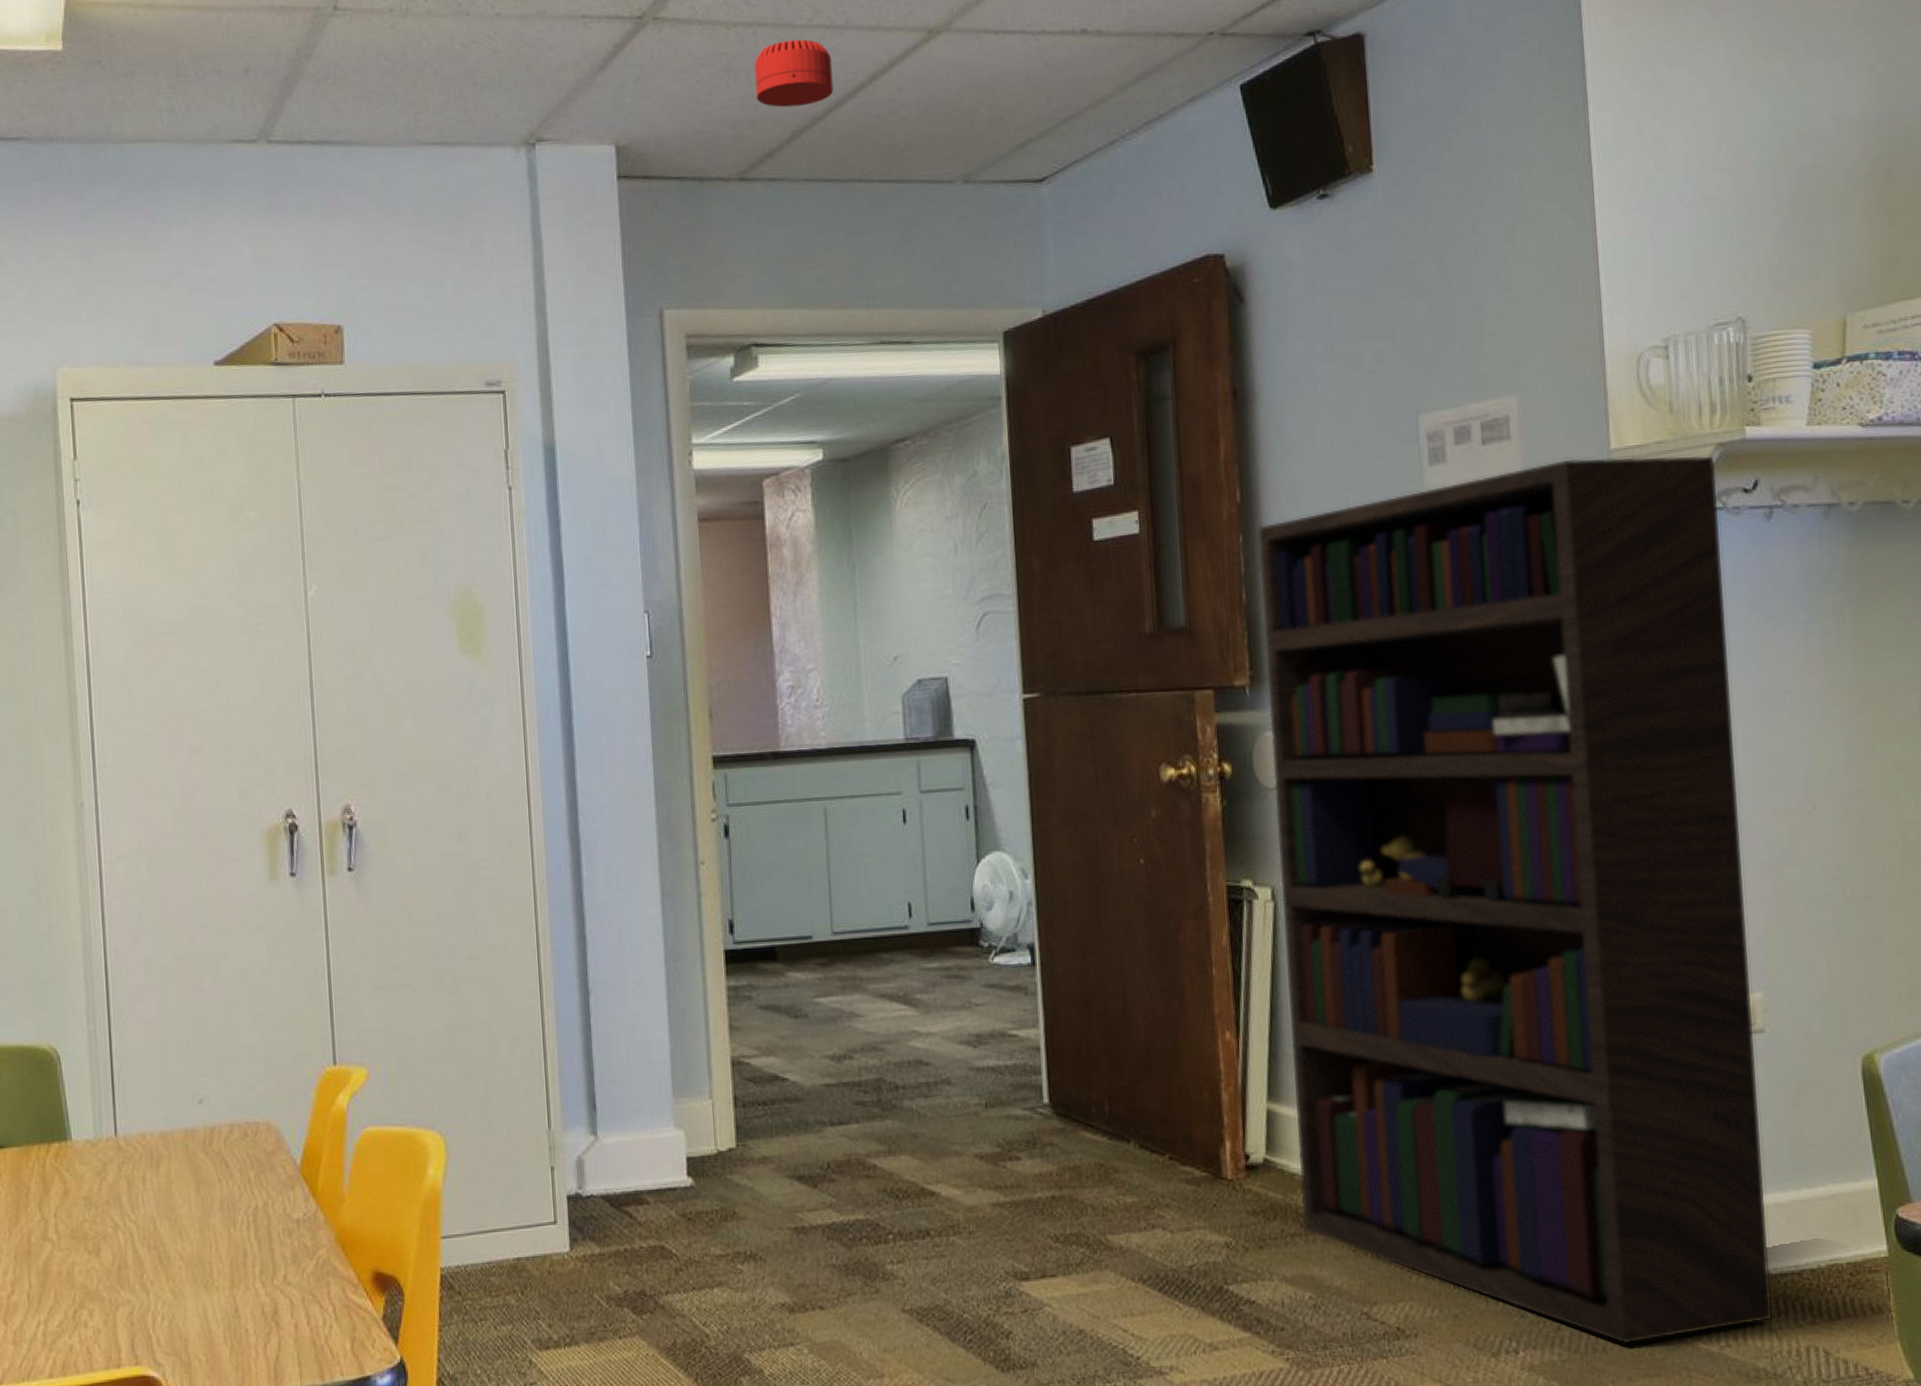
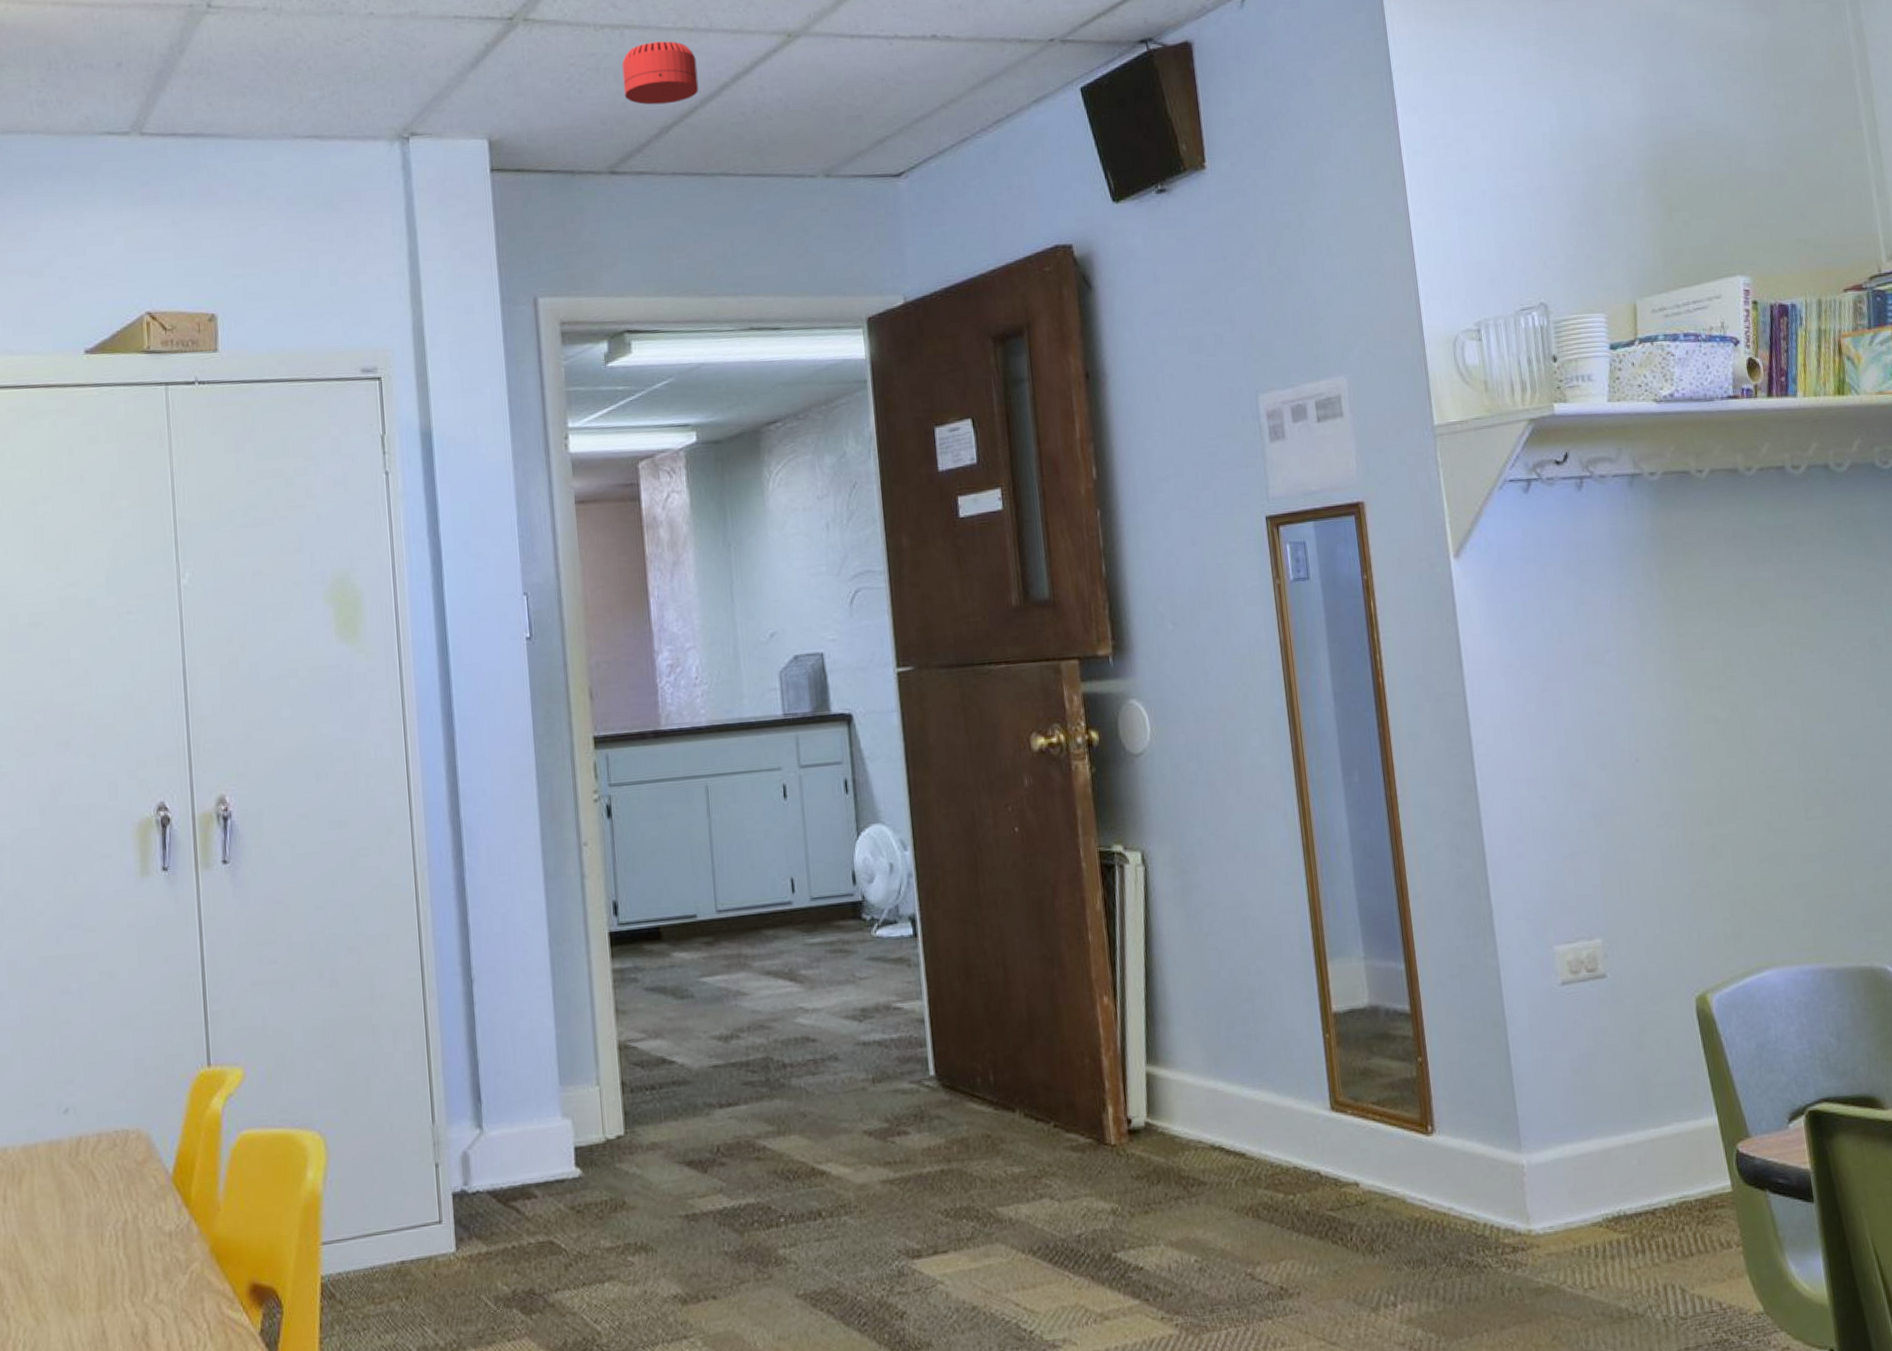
bookcase: present [1257,454,1772,1344] -> none [1113,429,1630,1292]

